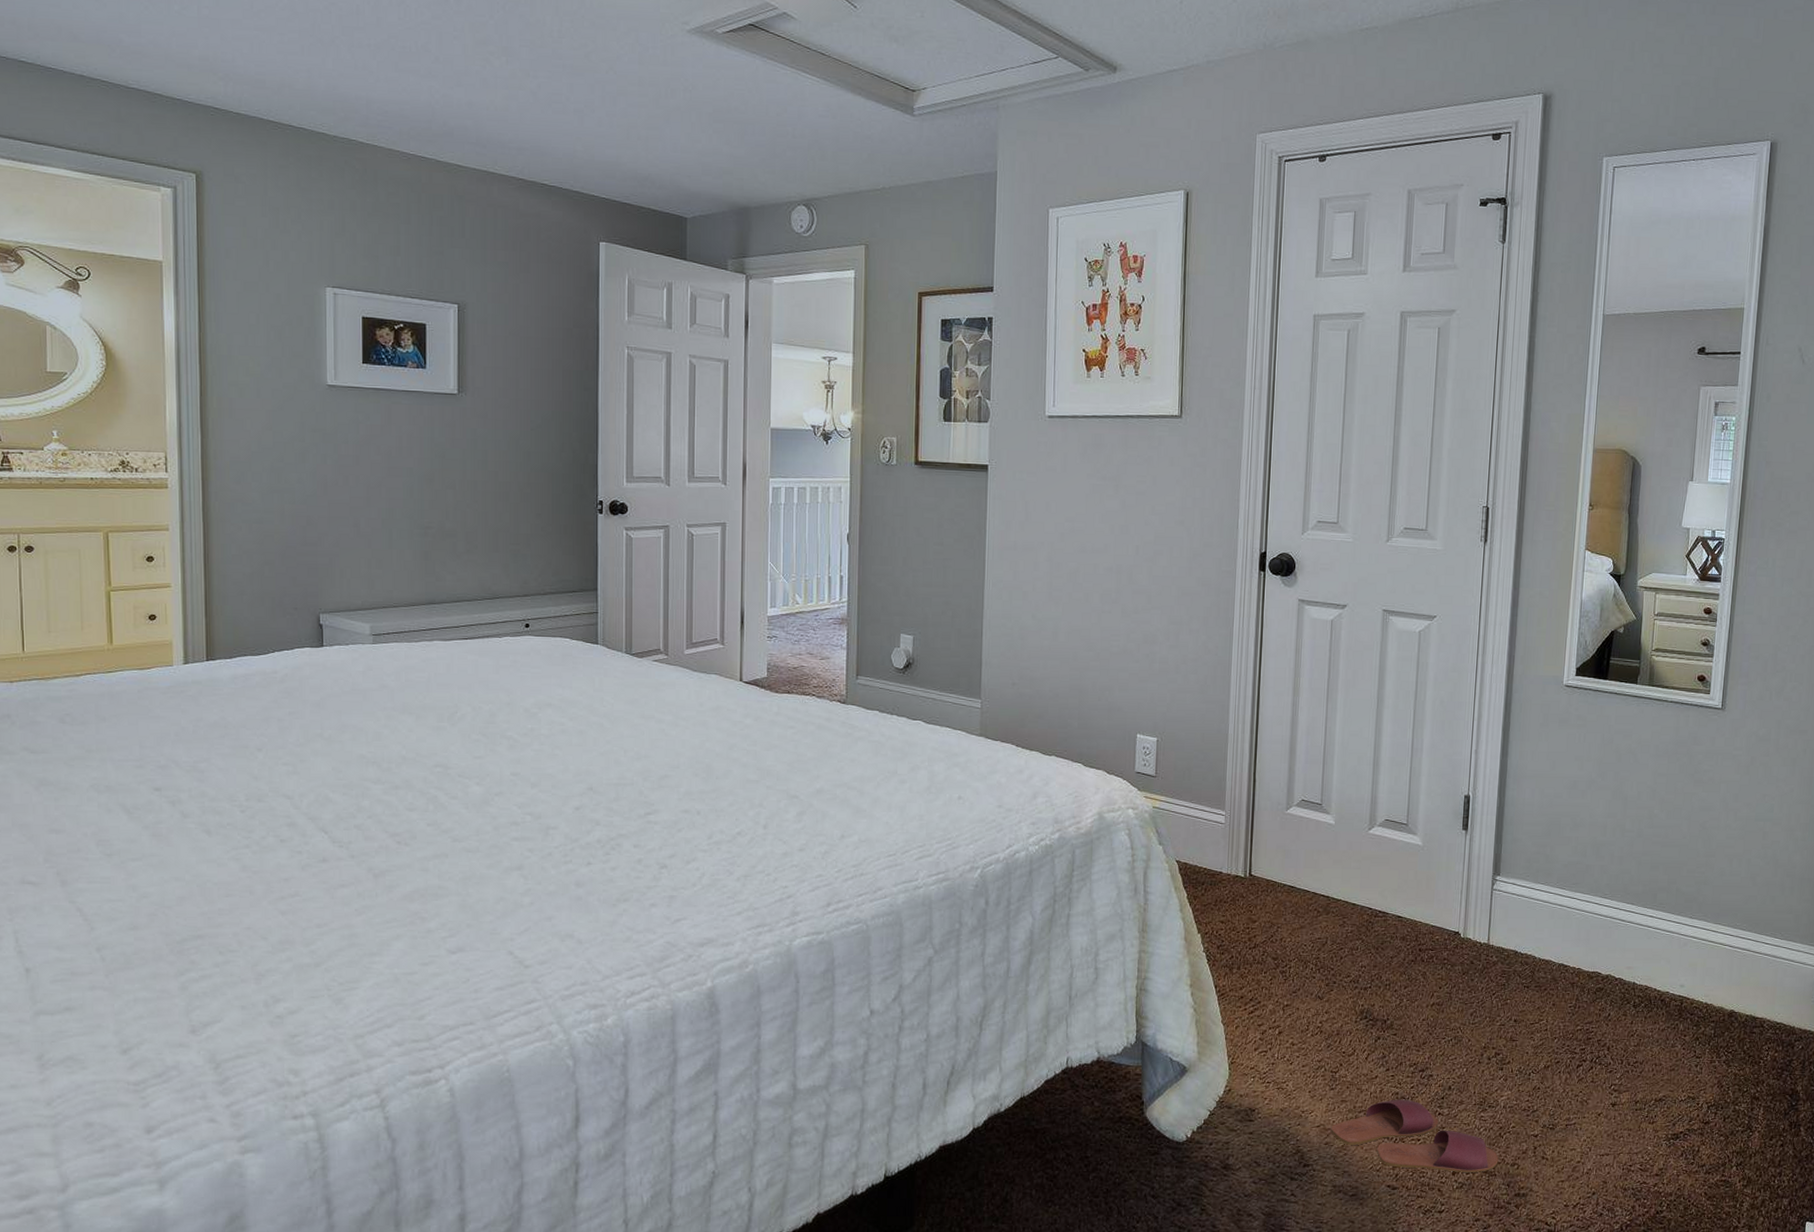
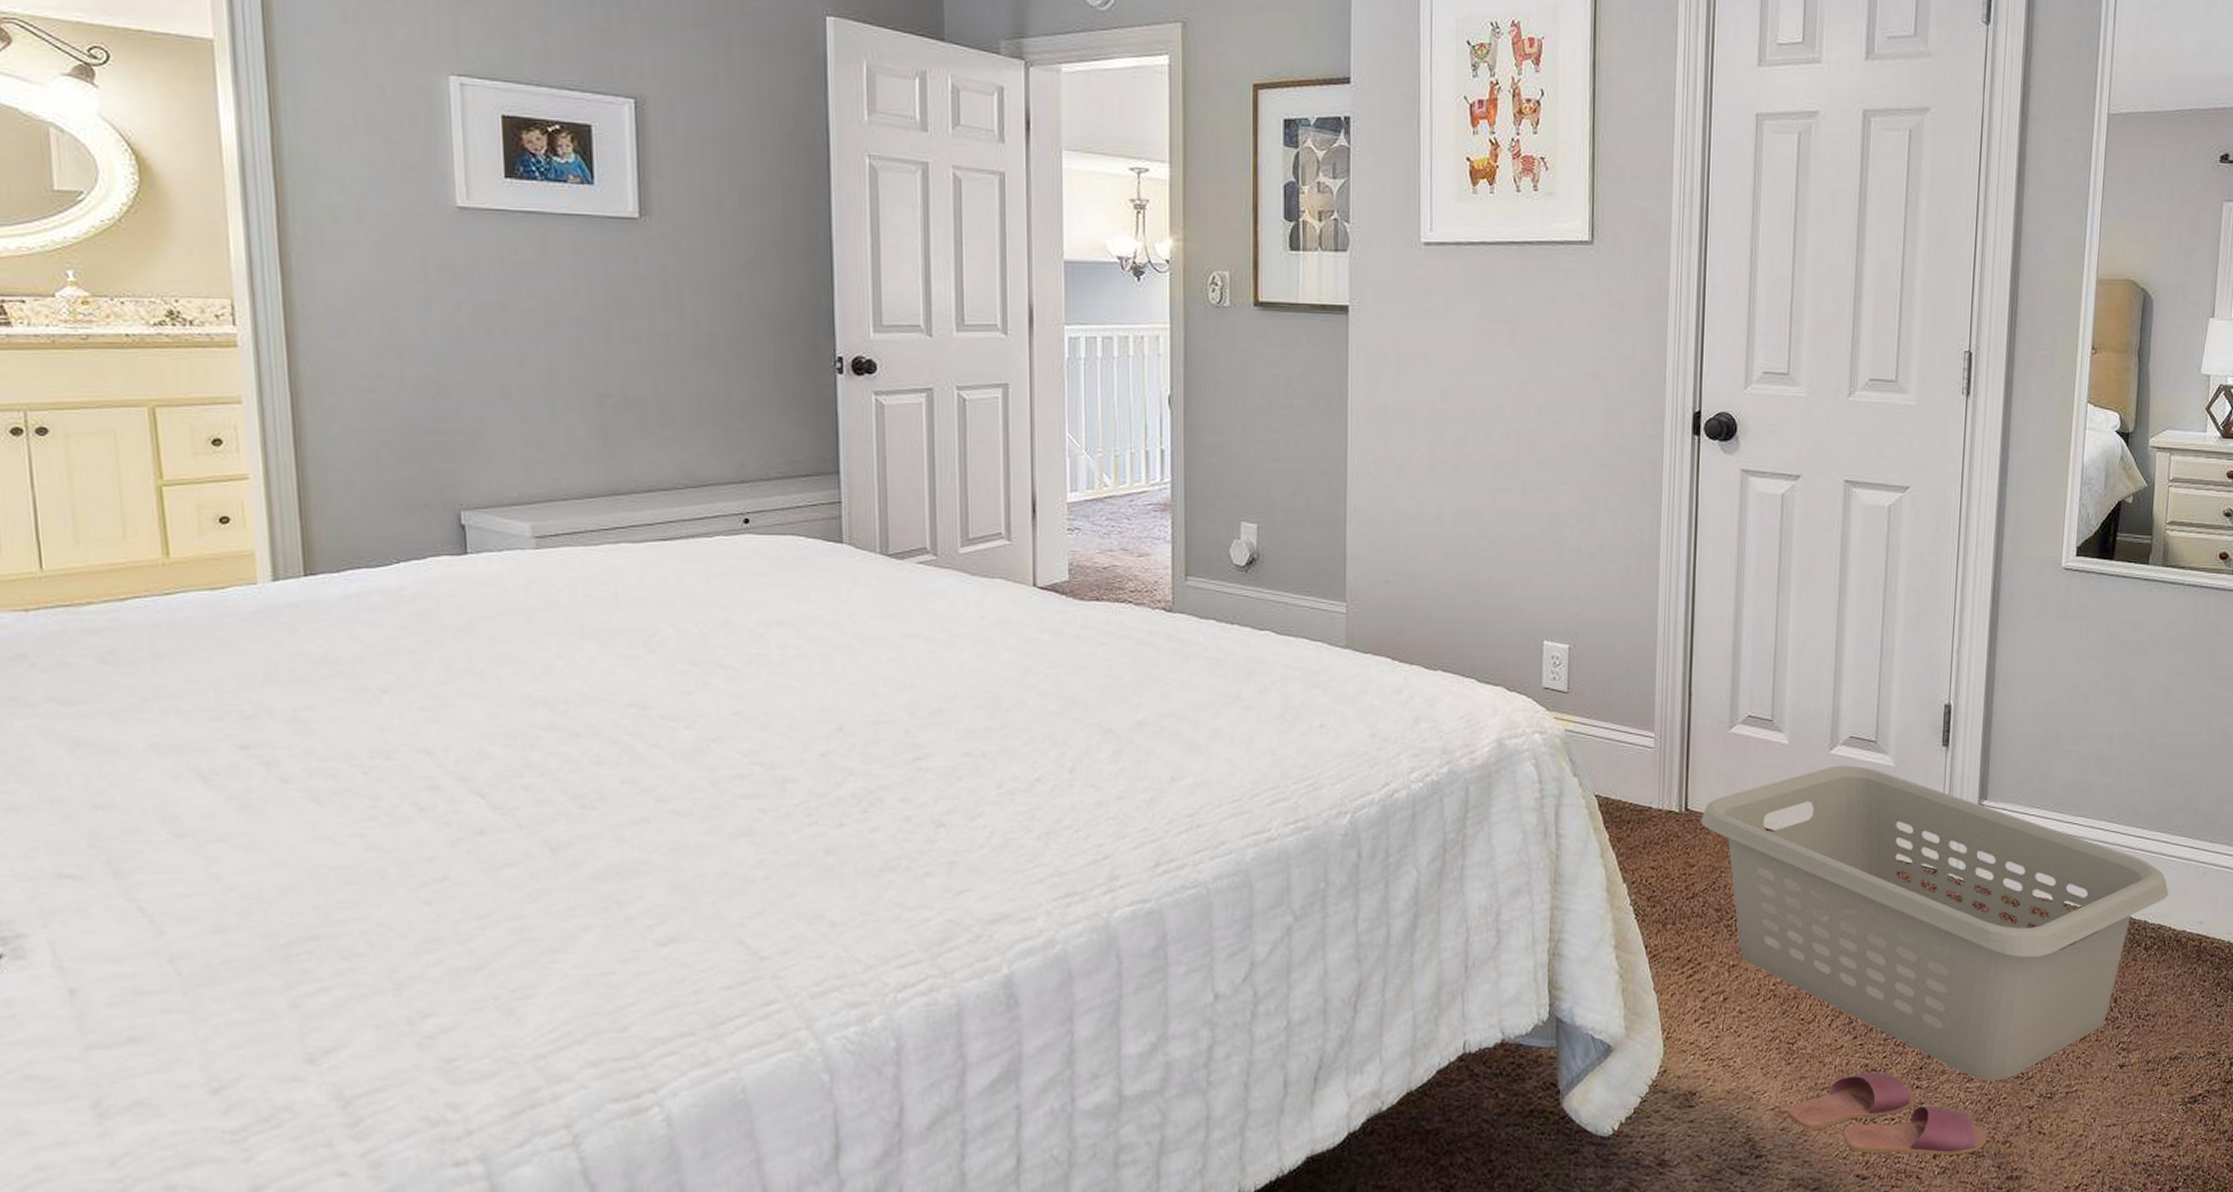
laundry basket: none [1261,843,1655,1111] -> present [1700,765,2169,1080]

